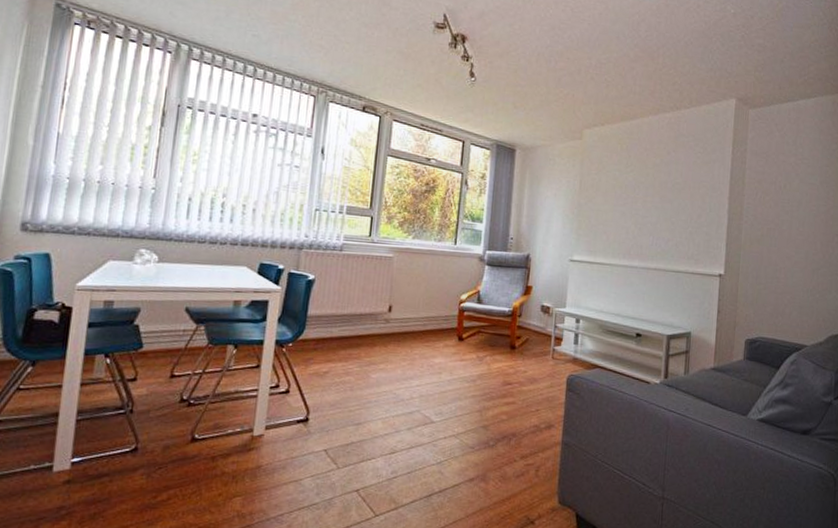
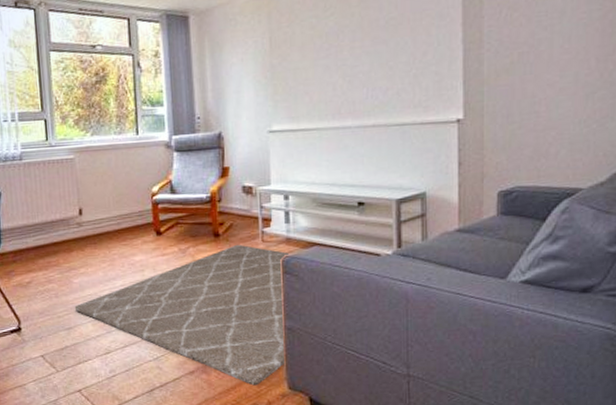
rug: none [367,358,574,498] -> present [74,244,289,386]

